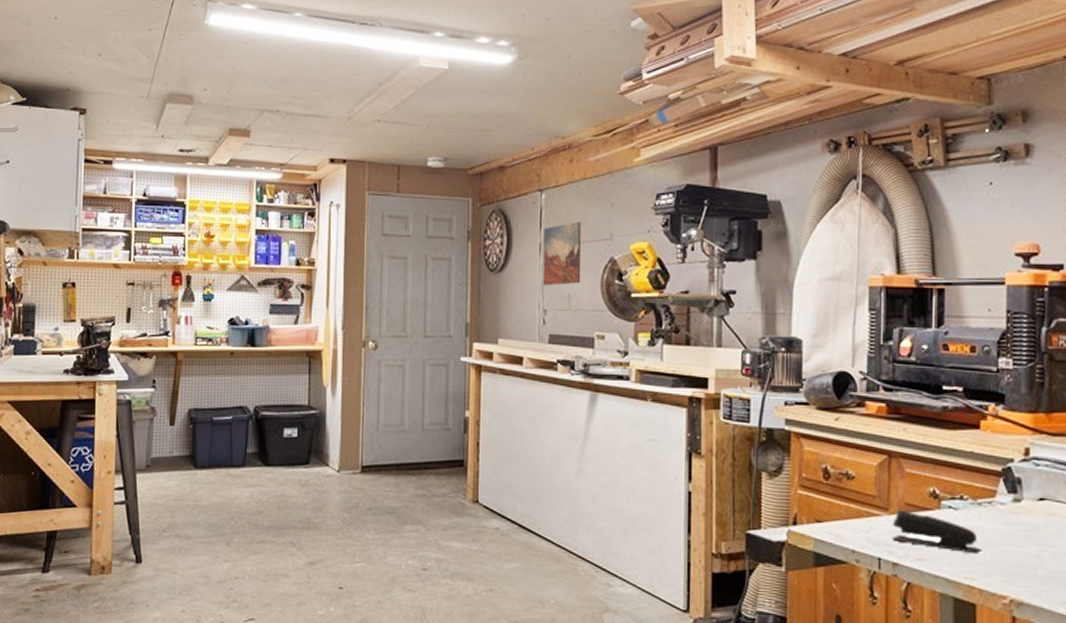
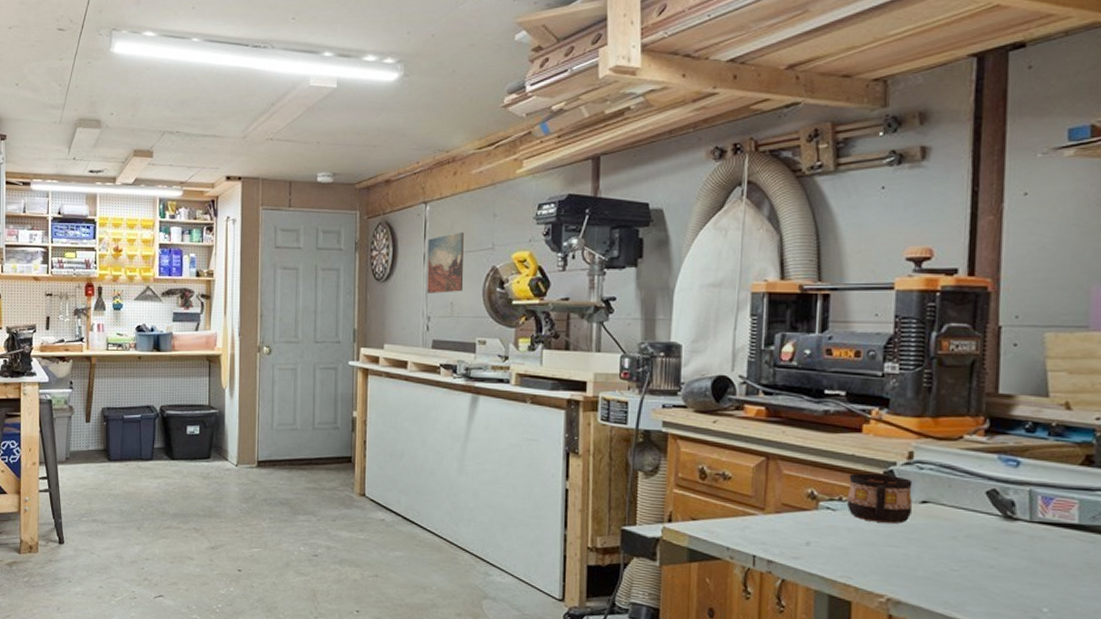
stapler: present [891,510,983,555] -> none [767,510,861,554]
cup: none [969,470,1031,522] -> present [848,472,913,524]

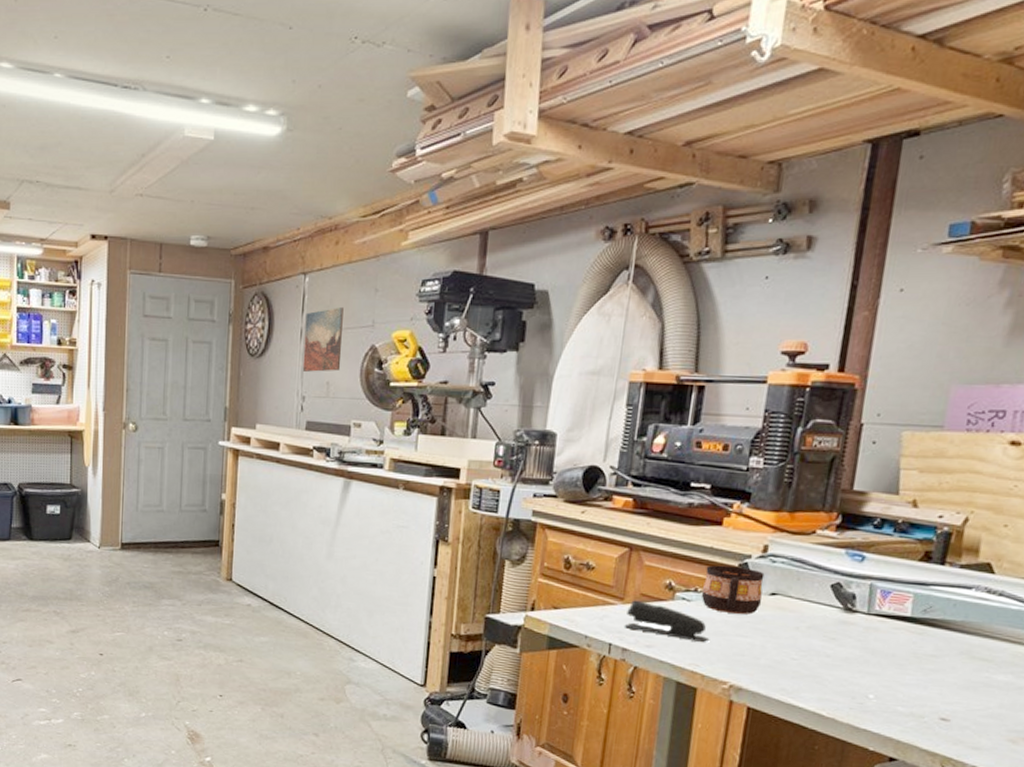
stapler: none [767,510,861,554] -> present [624,600,710,643]

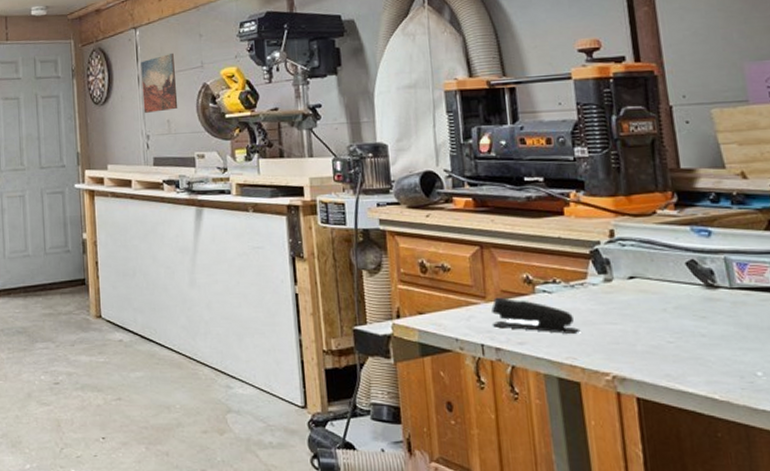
cup: present [702,564,765,615] -> none [559,253,623,301]

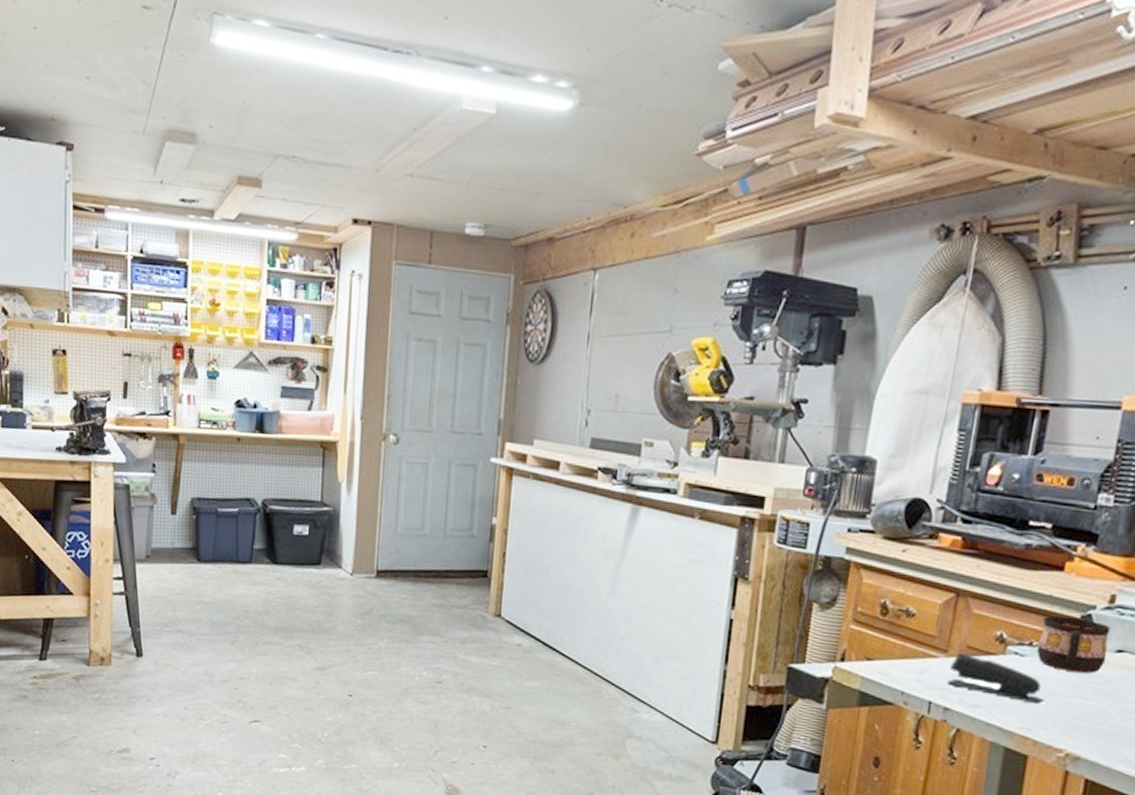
wall art: present [140,52,178,113] -> none [588,308,638,383]
cup: none [559,253,623,301] -> present [1037,615,1111,674]

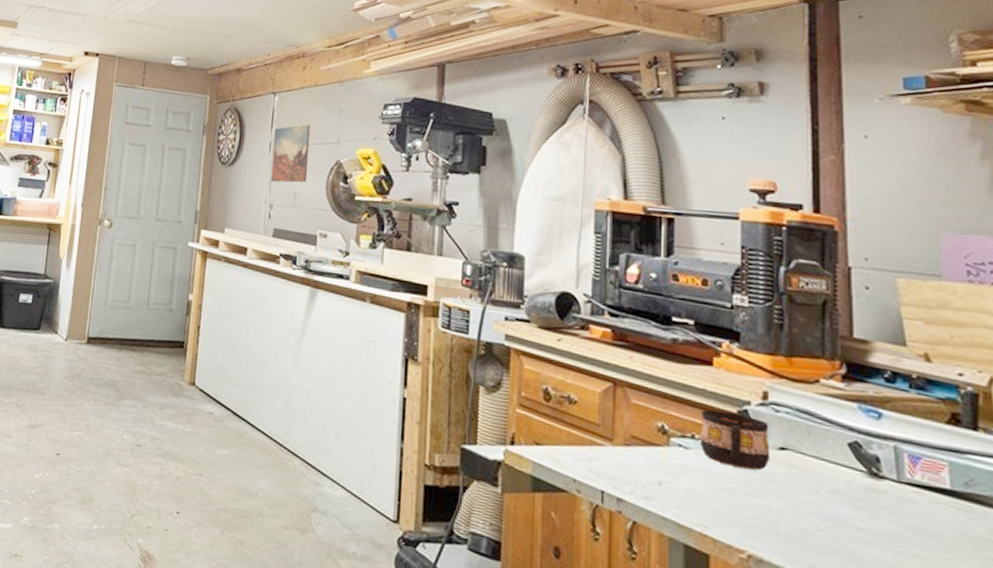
wall art: none [588,308,638,383] -> present [270,124,310,183]
stapler: present [946,653,1045,705] -> none [616,442,717,500]

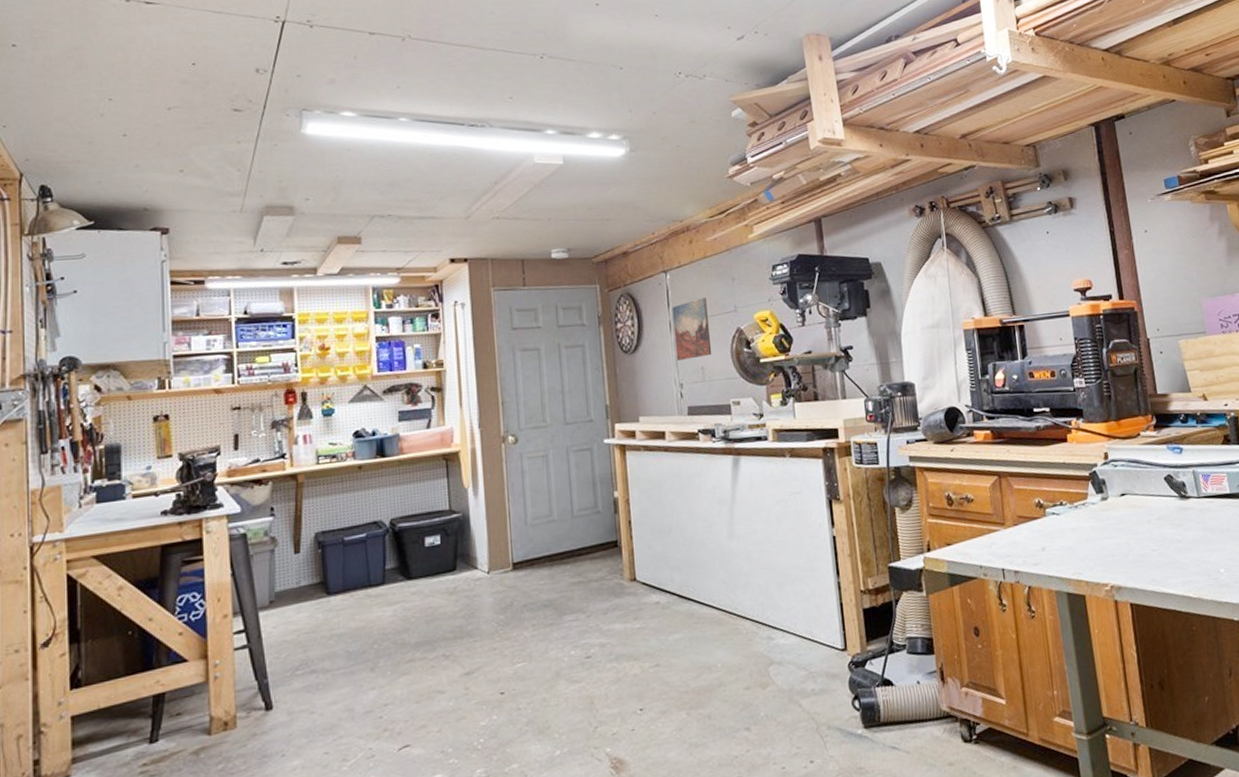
cup: present [701,409,771,471] -> none [1064,475,1116,520]

